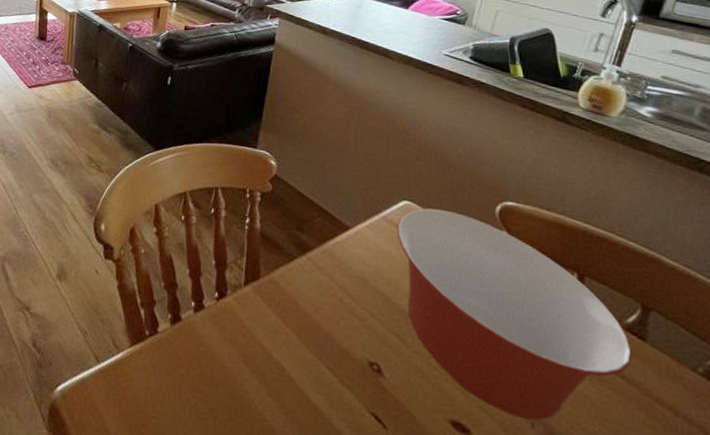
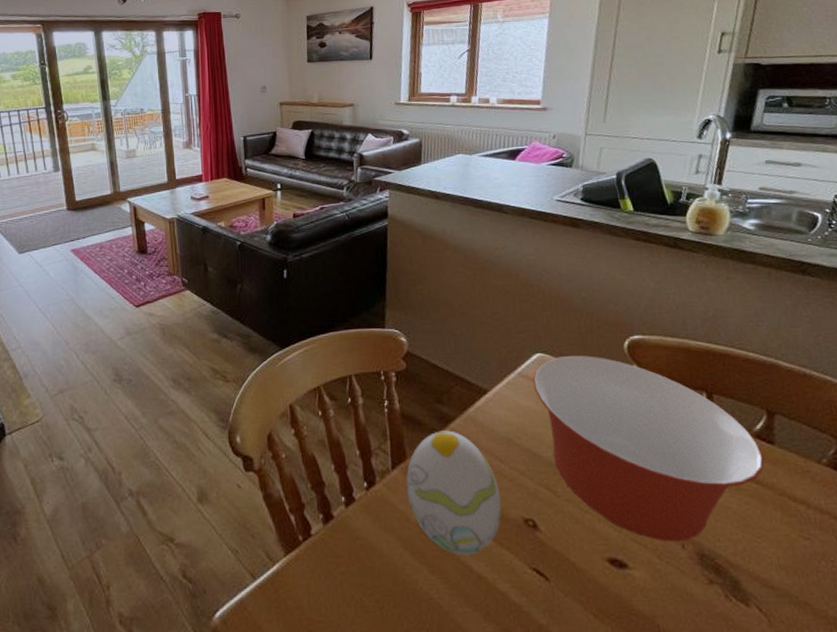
decorative egg: none [255,257,348,386] -> present [406,430,502,556]

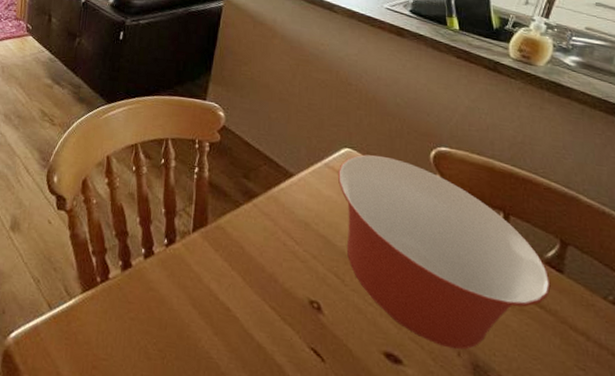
decorative egg: present [406,430,502,556] -> none [203,204,290,325]

